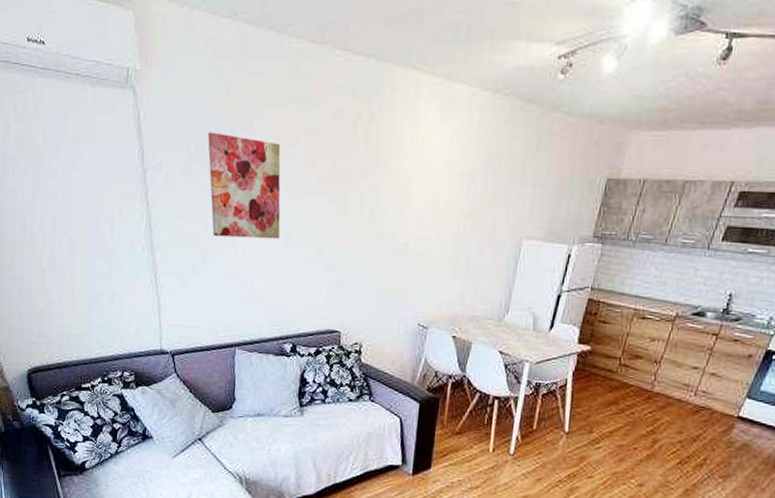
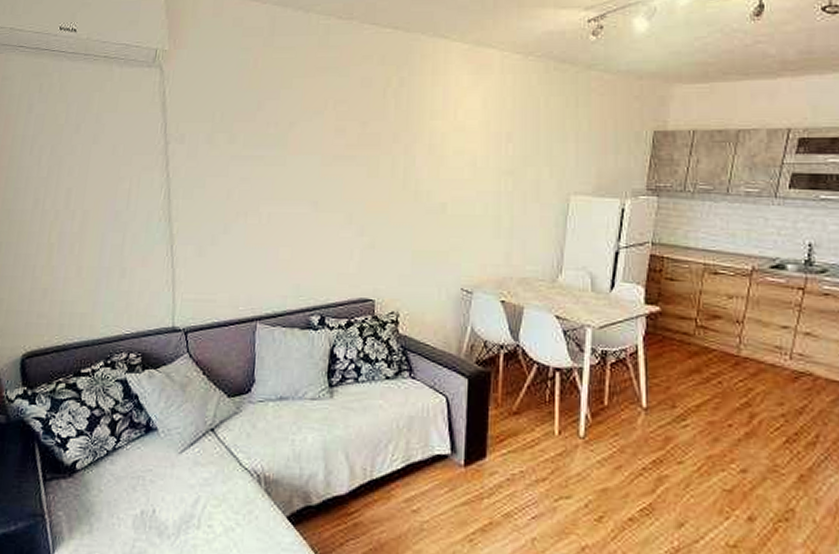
wall art: present [208,132,281,240] -> none [233,103,309,205]

